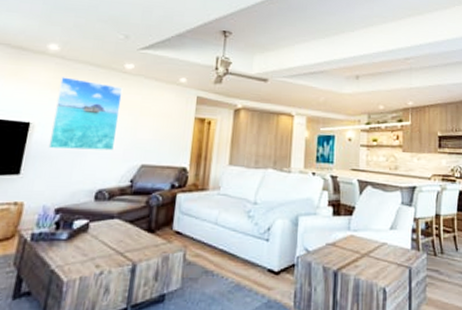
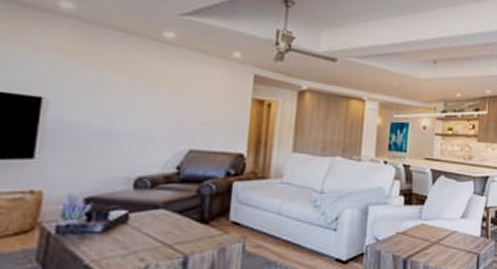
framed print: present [48,77,123,151] -> none [69,43,162,133]

